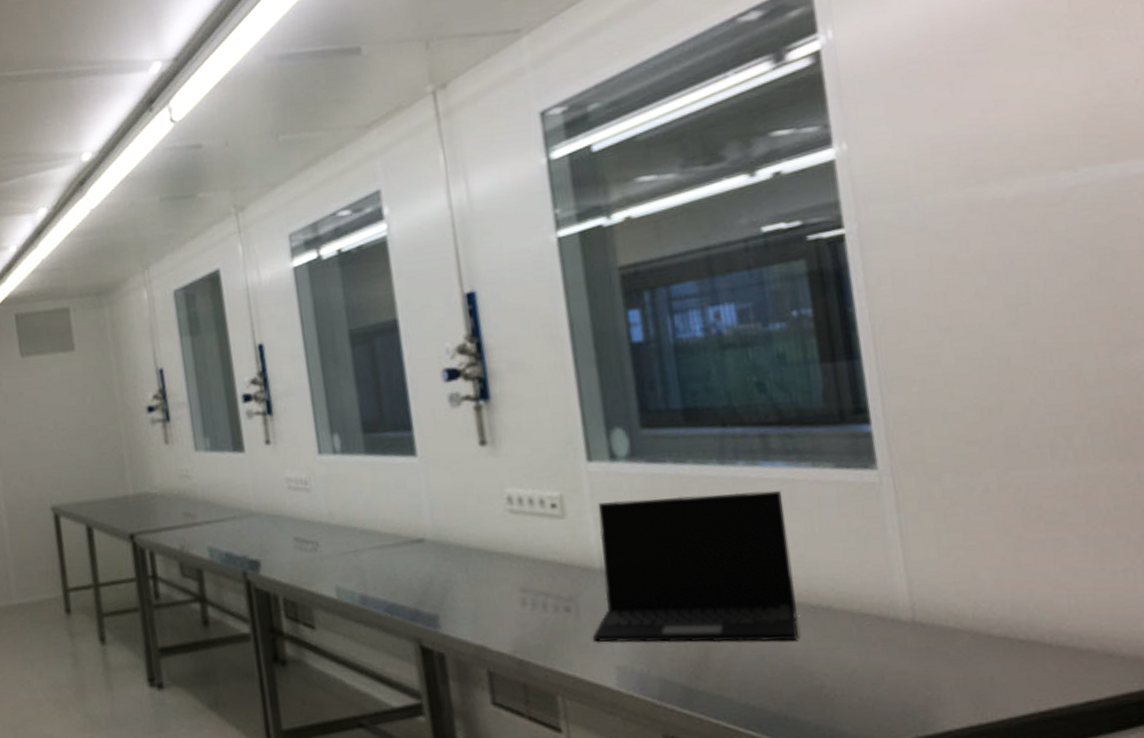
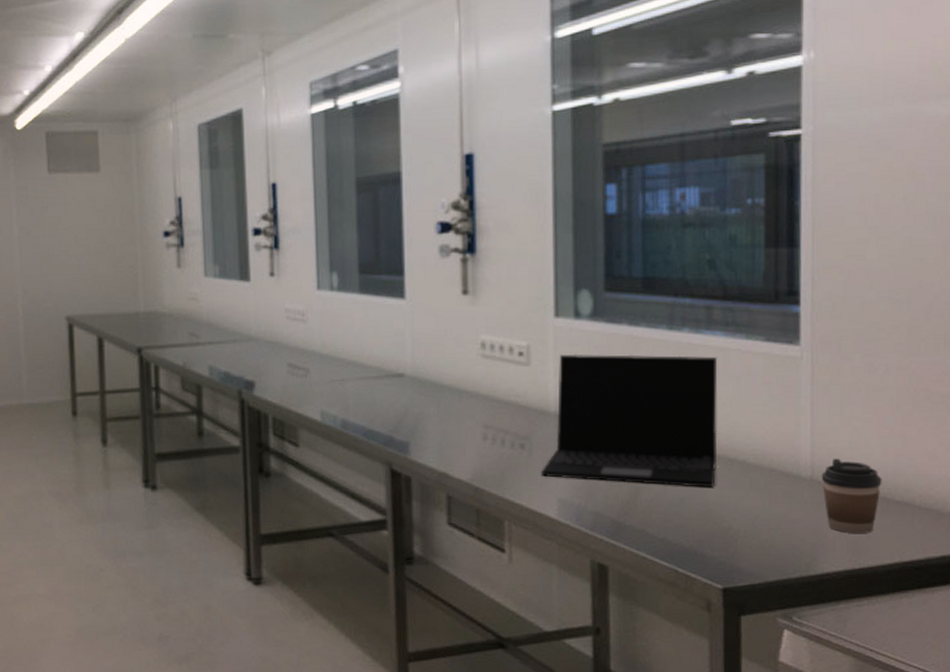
coffee cup: none [924,596,1000,682] -> present [821,459,882,533]

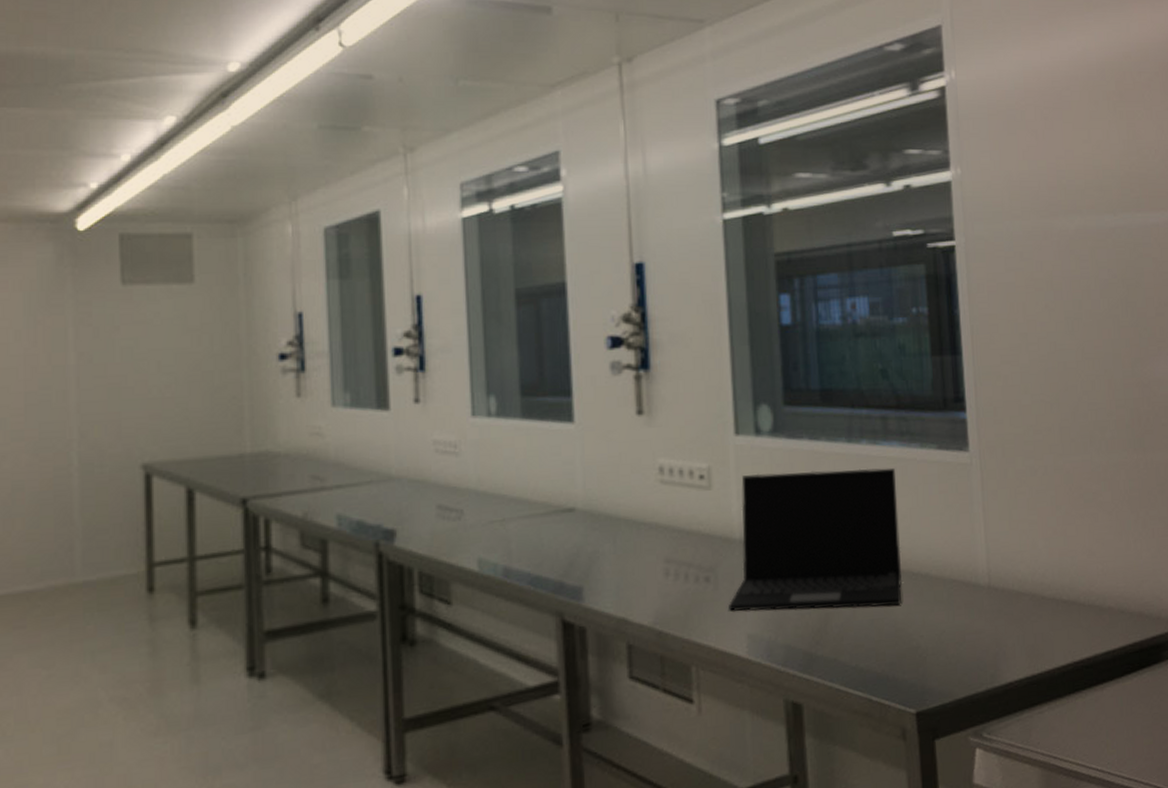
coffee cup: present [821,459,882,533] -> none [997,563,1050,639]

